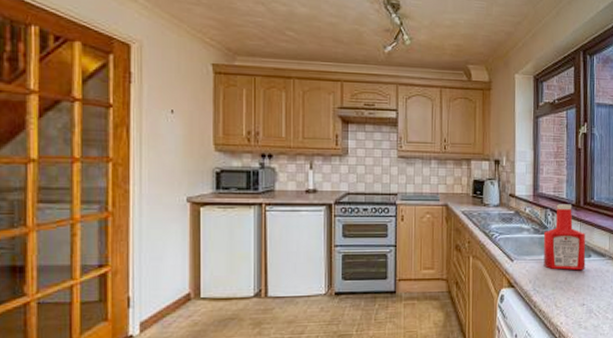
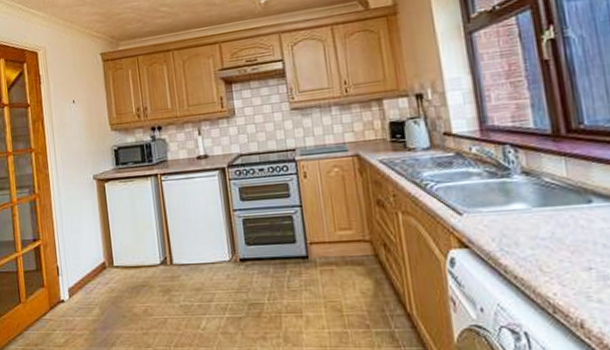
ketchup bottle: present [543,204,586,271] -> none [504,134,585,223]

